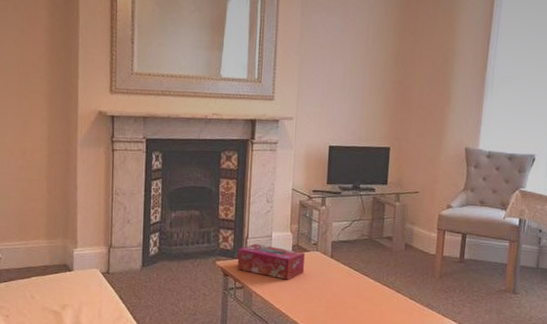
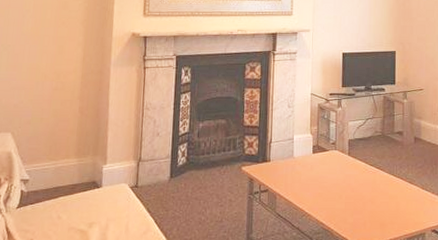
tissue box: present [237,243,305,280] -> none [261,147,325,180]

